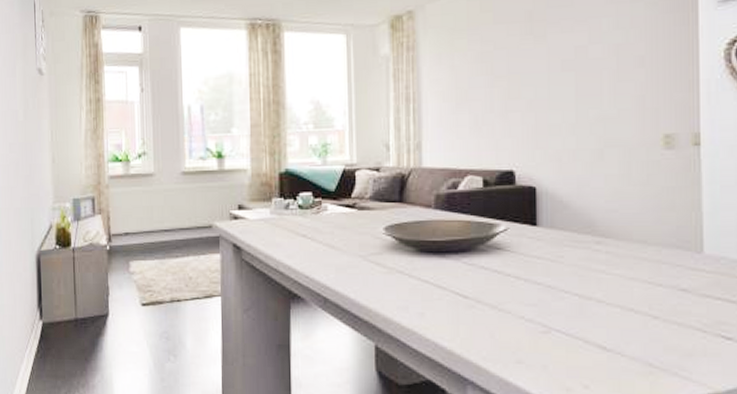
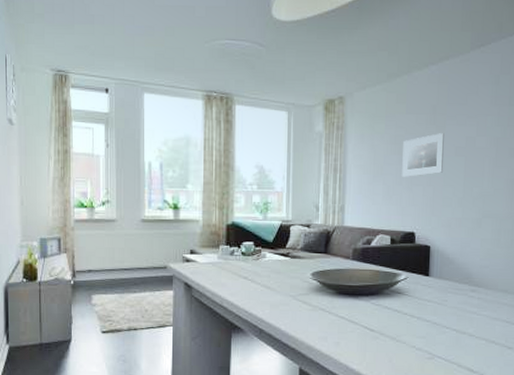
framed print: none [492,44,548,102] -> present [402,133,444,177]

